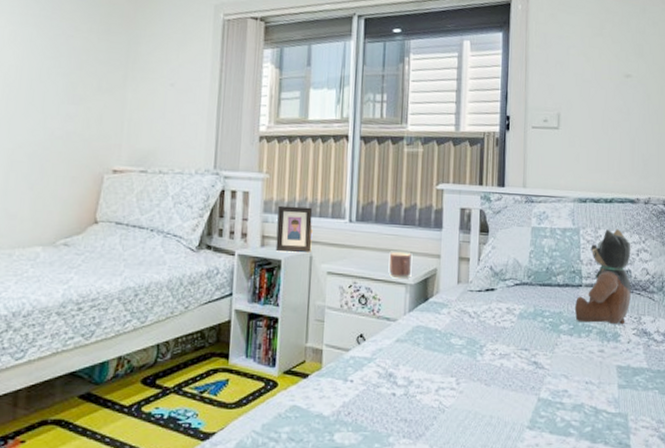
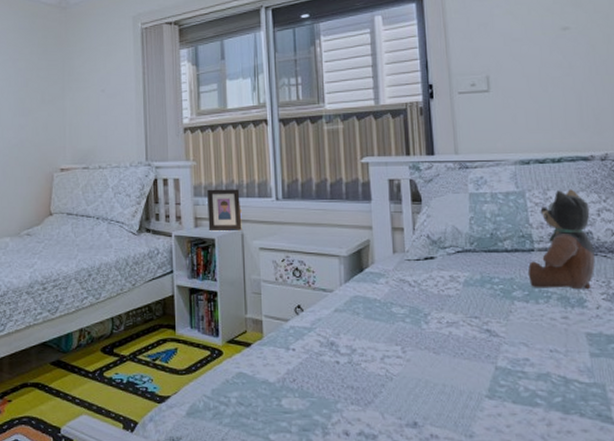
mug: present [389,252,412,279] -> none [319,226,344,251]

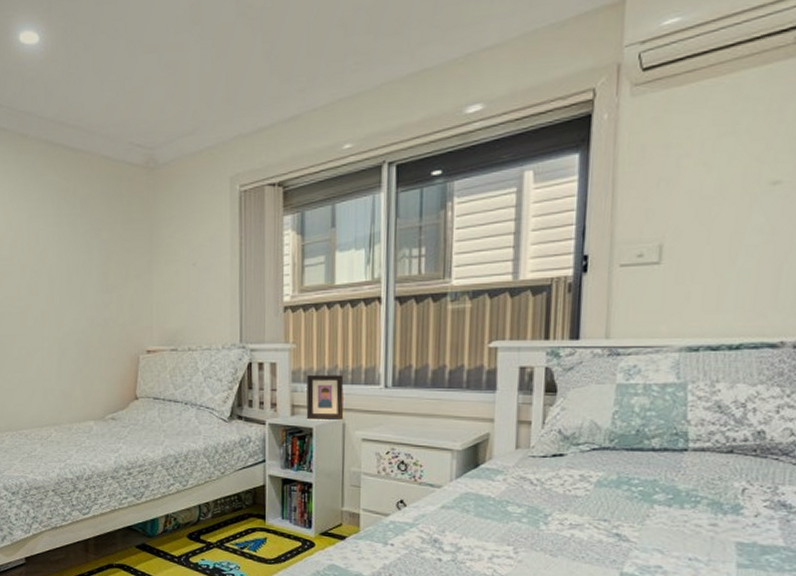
stuffed animal: present [528,189,595,290] -> none [676,381,767,496]

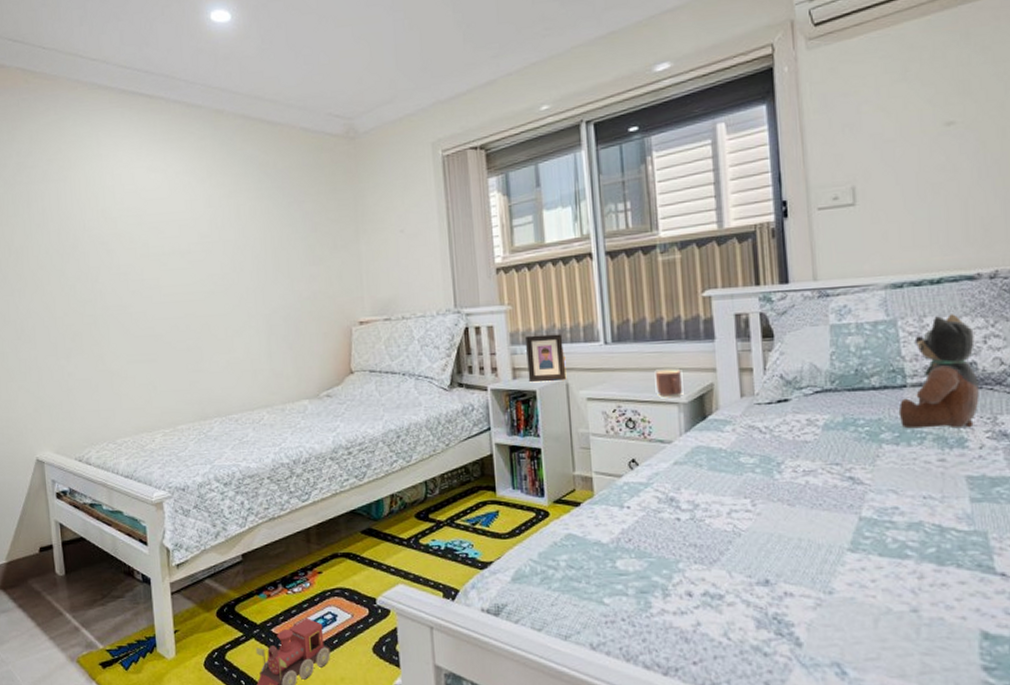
mug: none [431,417,459,445] -> present [654,370,683,398]
stuffed animal: none [676,381,767,496] -> present [899,314,979,429]

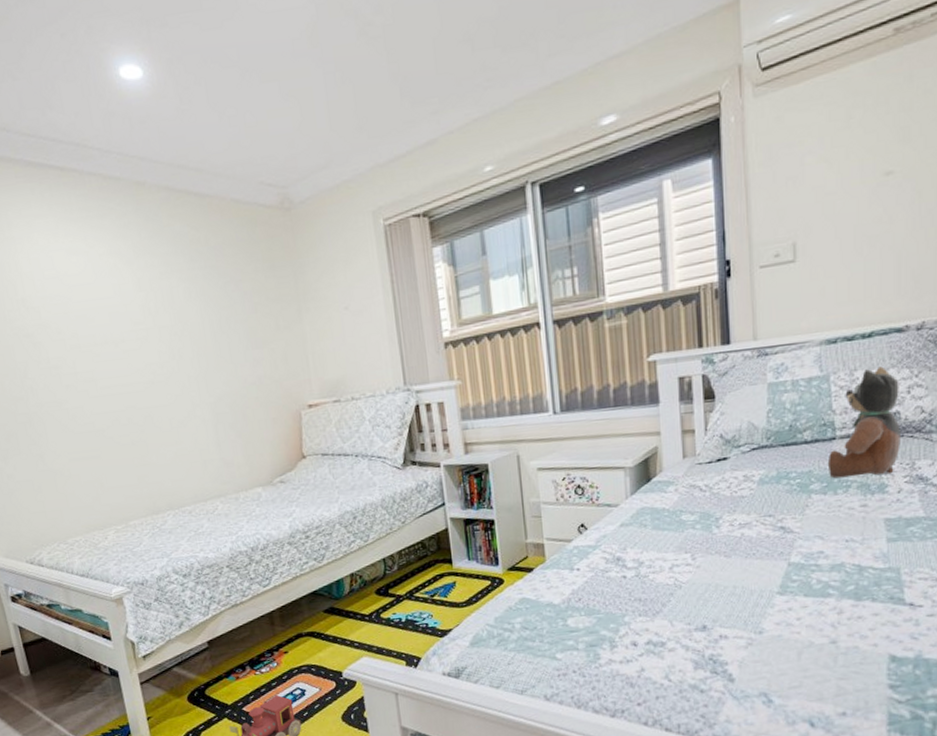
picture frame: present [524,334,567,382] -> none [475,406,518,456]
mug: present [654,370,683,398] -> none [602,435,629,464]

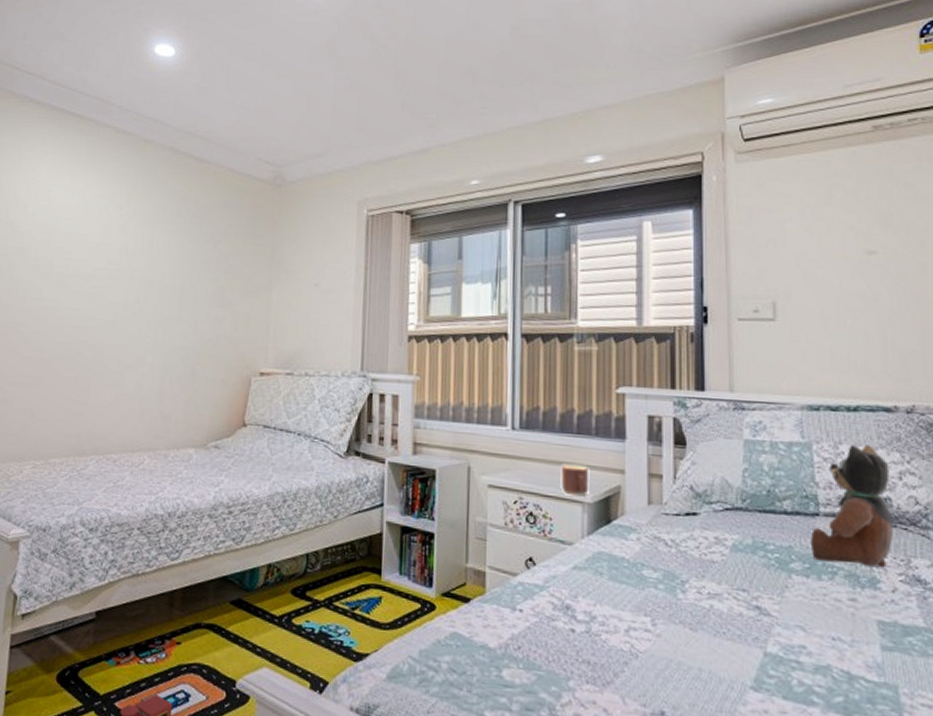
mug: none [602,435,629,464] -> present [561,465,589,497]

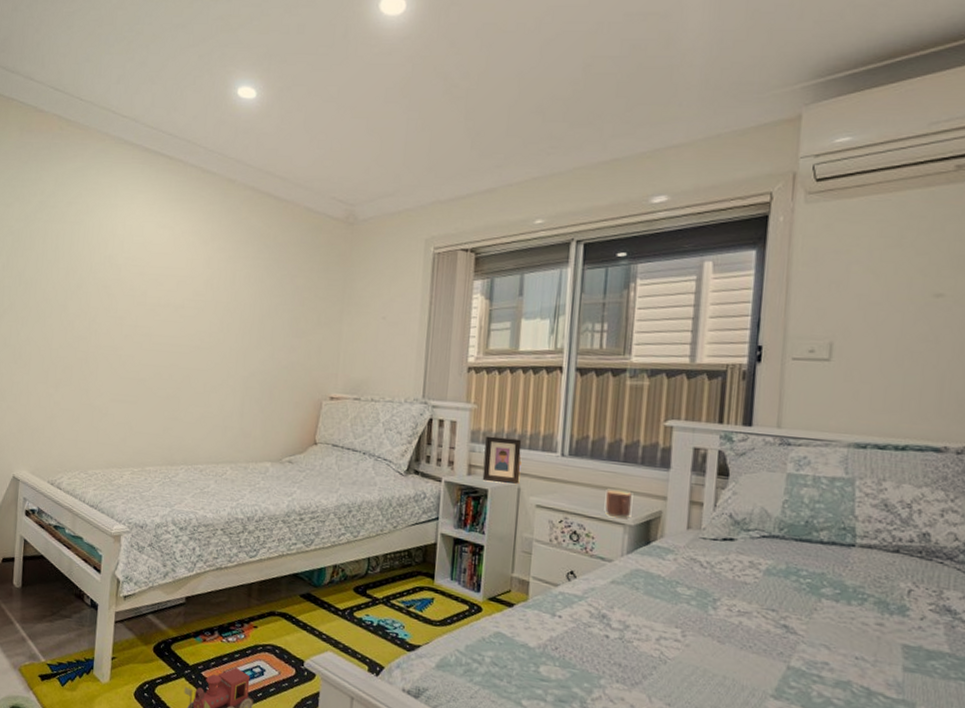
picture frame: none [429,410,469,462] -> present [482,436,522,484]
stuffed animal: present [811,444,893,568] -> none [843,482,932,598]

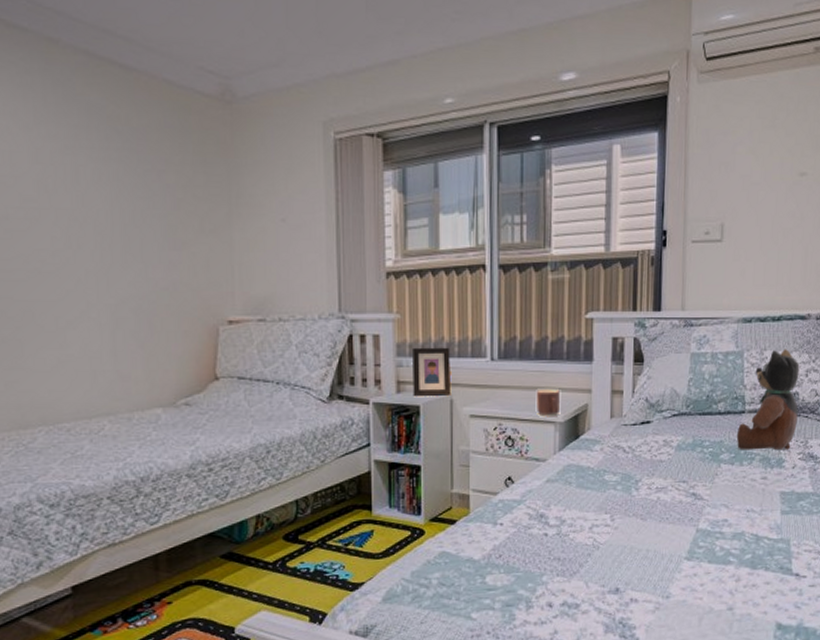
stuffed animal: none [843,482,932,598] -> present [737,349,800,450]

